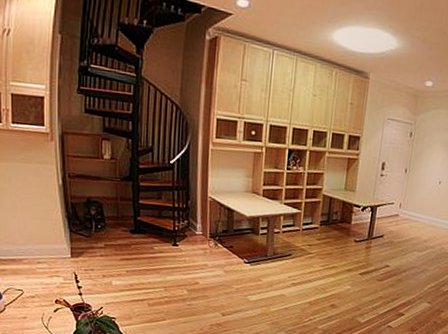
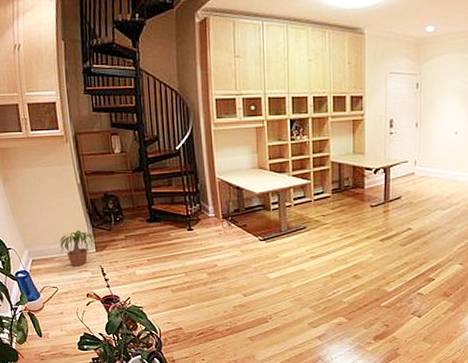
potted plant: none [27,233,74,271] -> present [57,230,97,267]

